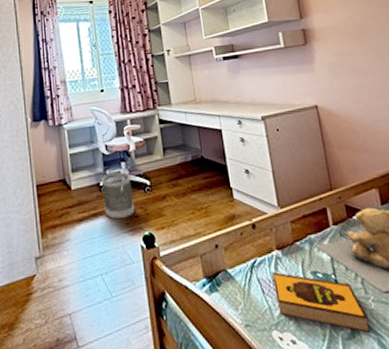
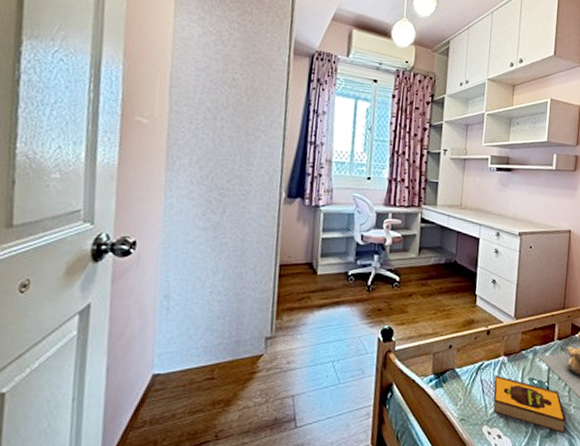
wastebasket: present [101,172,135,220] -> none [347,264,382,311]

